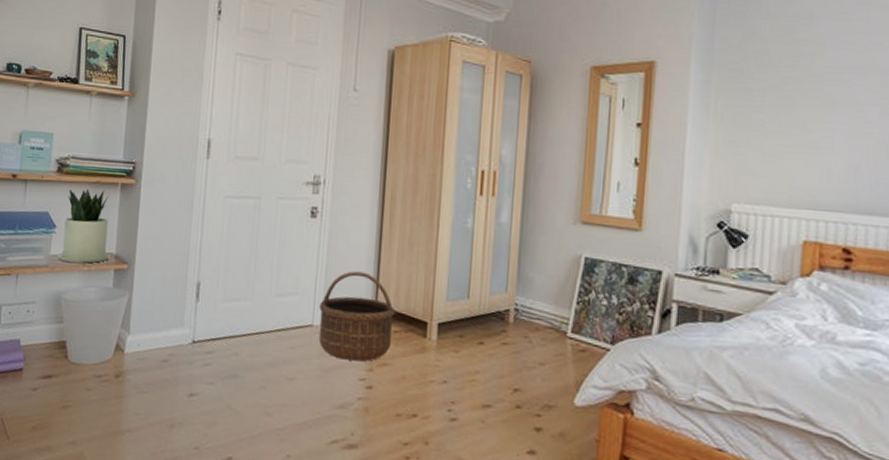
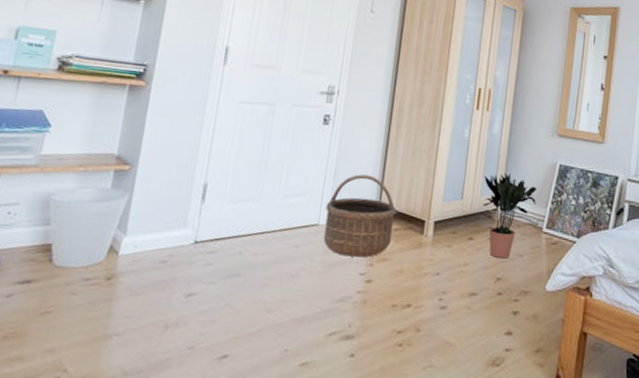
planter: present [57,188,110,264] -> none [49,88,115,164]
potted plant: none [493,268,559,367] -> present [483,173,538,259]

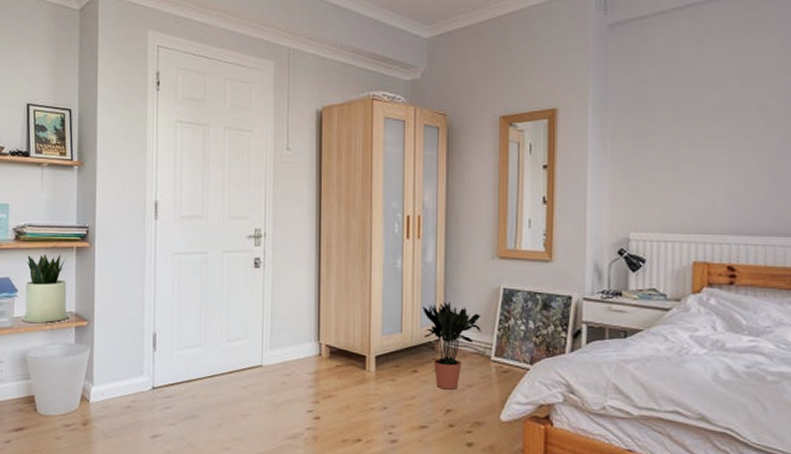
planter: none [49,88,115,164] -> present [20,253,70,324]
basket: present [323,174,397,258] -> none [267,314,337,395]

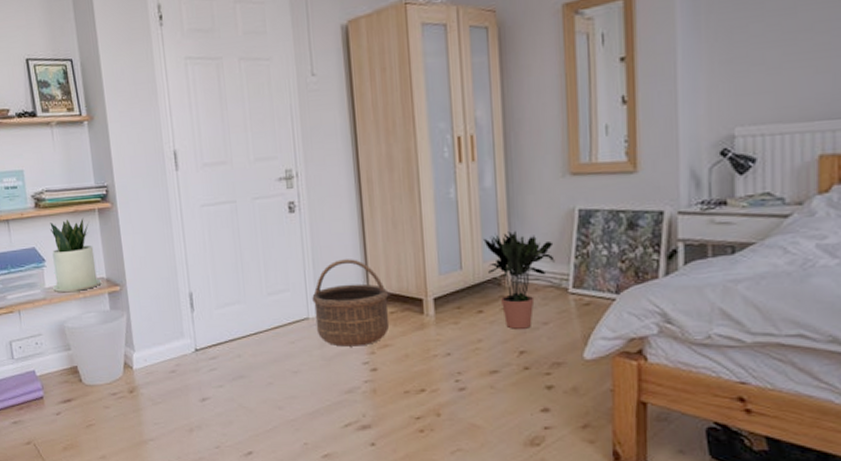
basket: none [267,314,337,395] -> present [312,259,390,347]

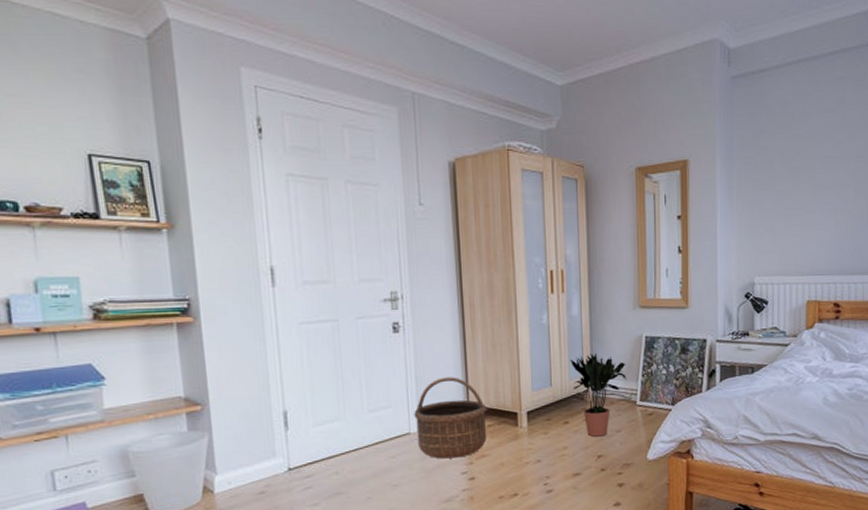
planter: present [50,217,101,293] -> none [113,332,178,414]

